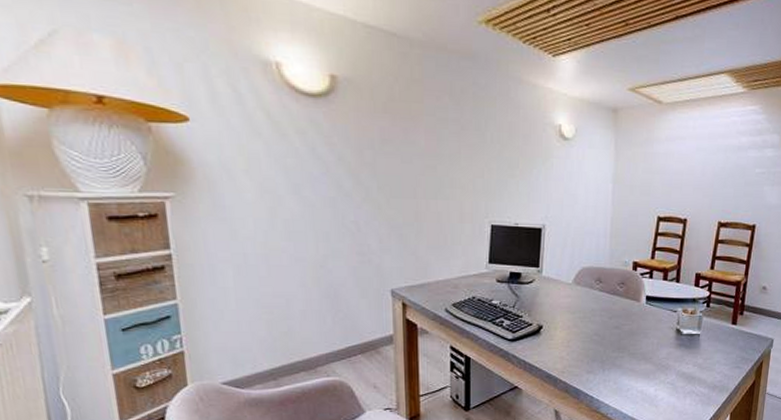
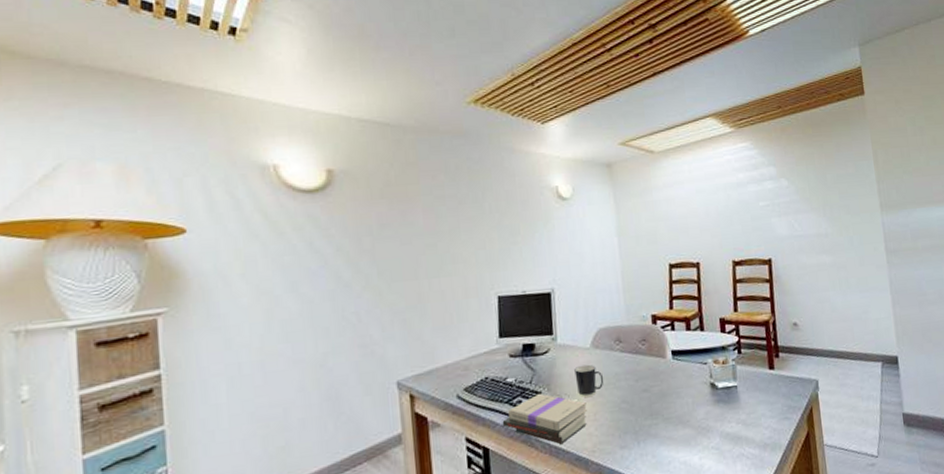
books: none [484,317,562,363] -> present [502,393,587,445]
mug: none [555,298,581,326] -> present [574,364,604,397]

